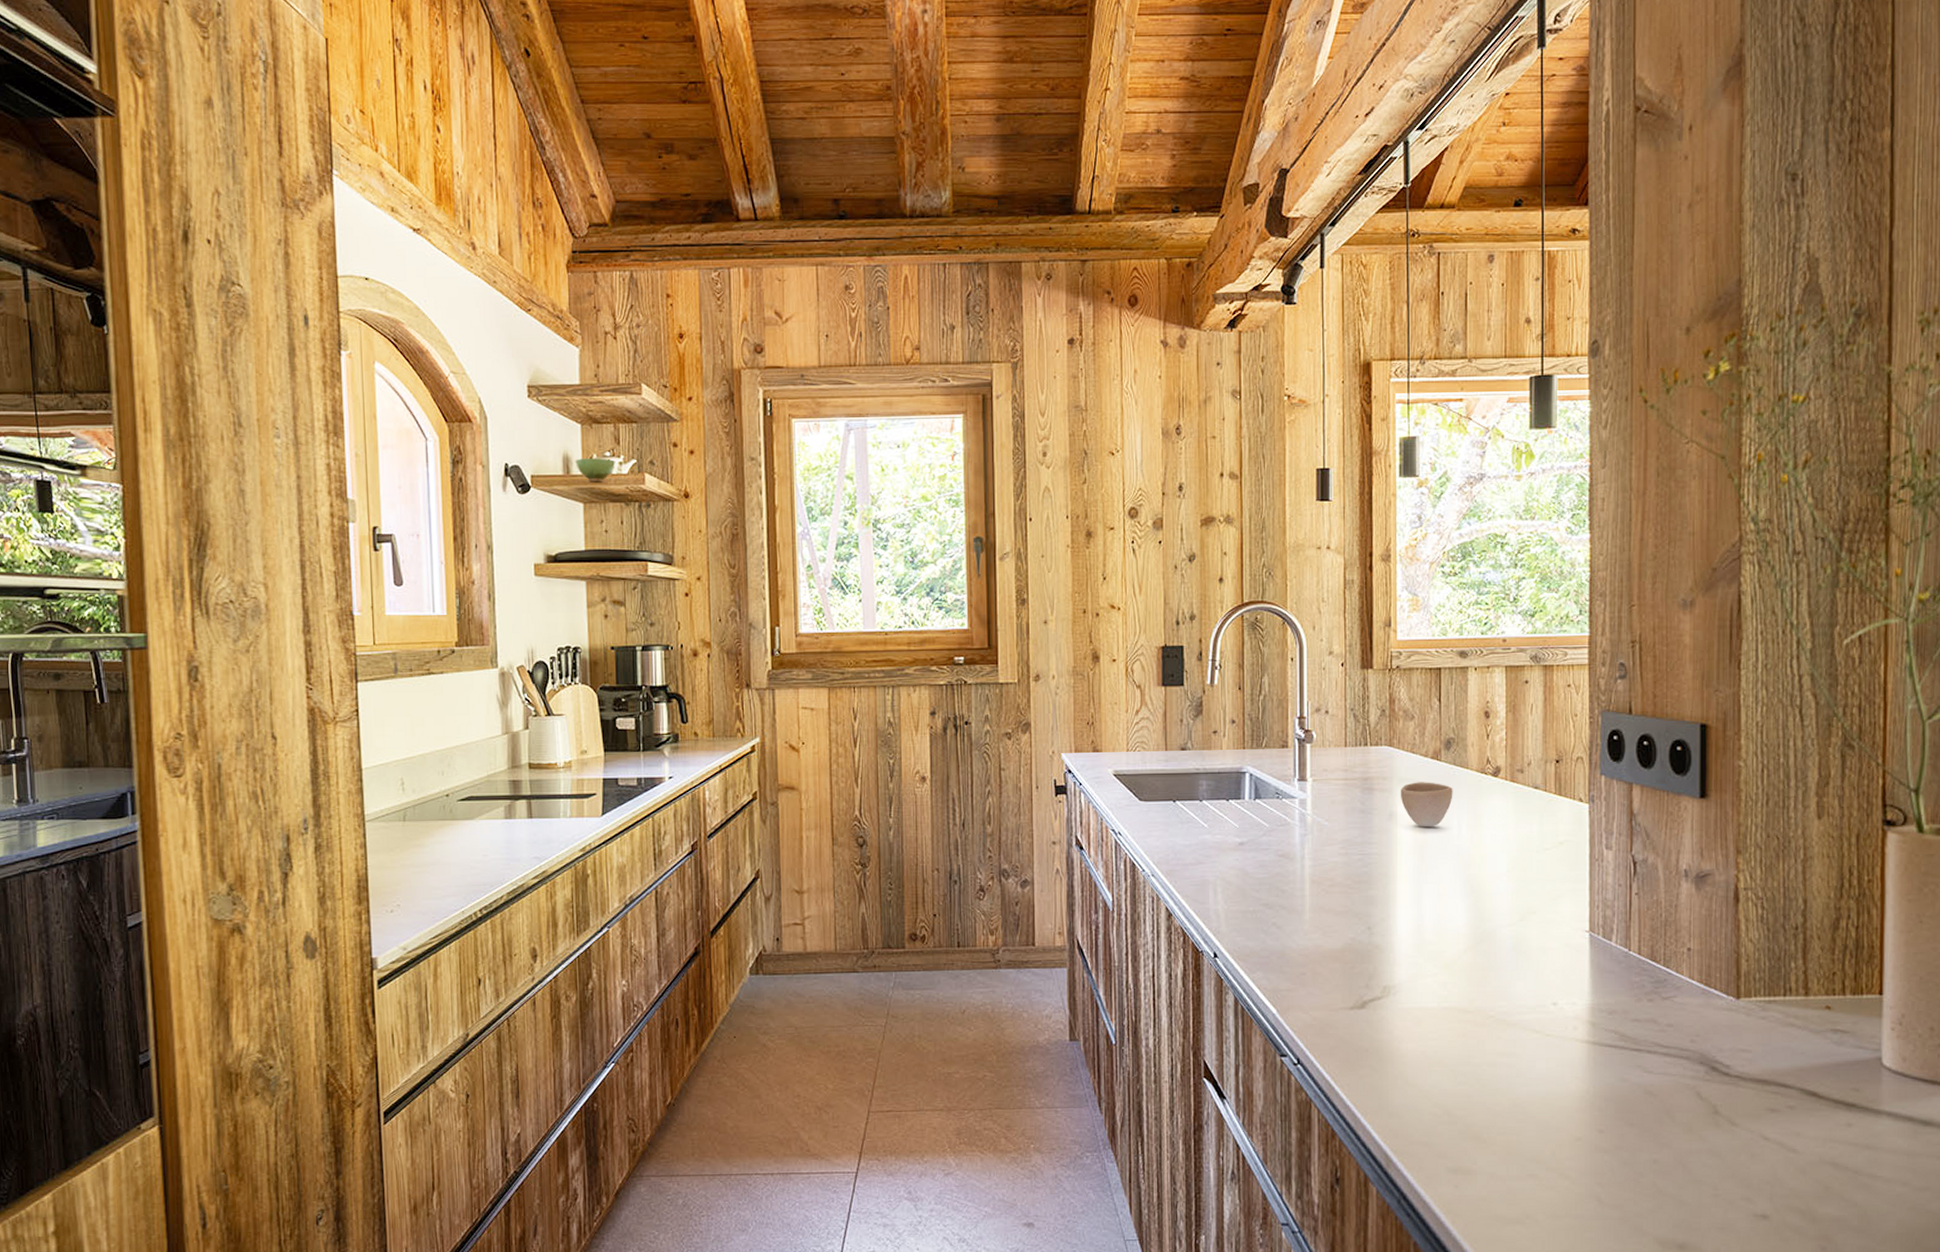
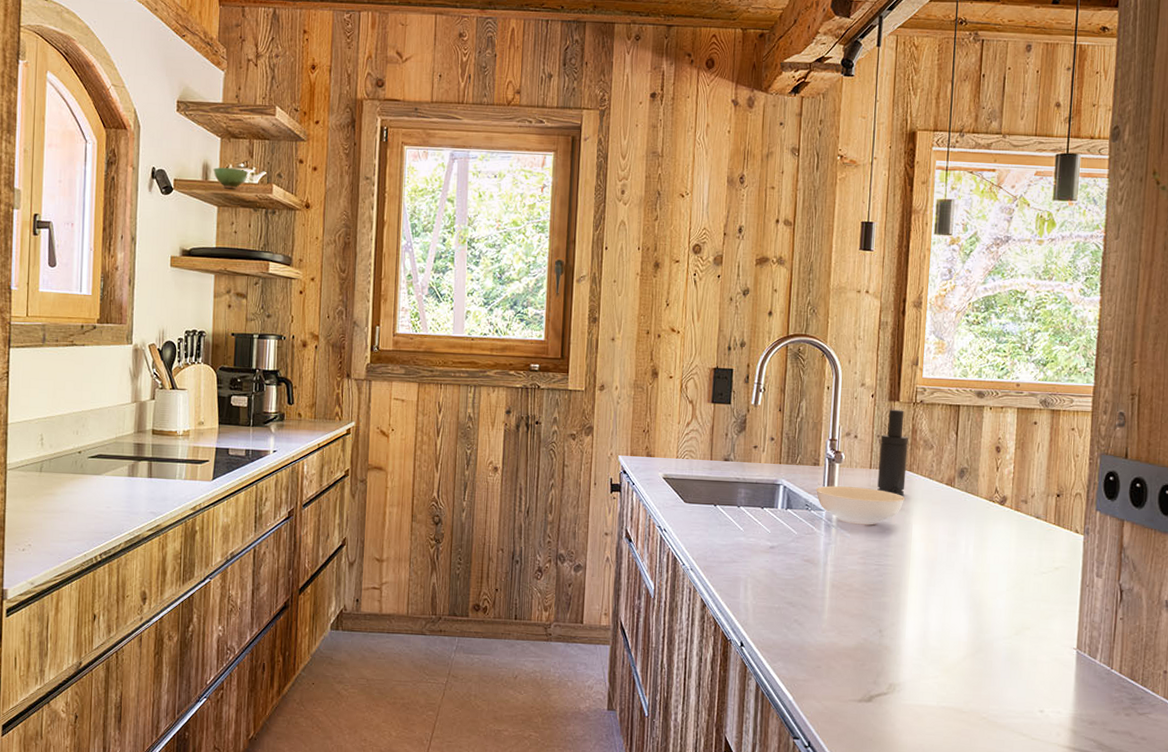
bowl: none [1286,769,1387,811] -> present [816,485,906,526]
soap dispenser: none [1355,678,1386,774] -> present [877,409,908,495]
cup: present [1400,782,1453,828] -> none [916,504,964,546]

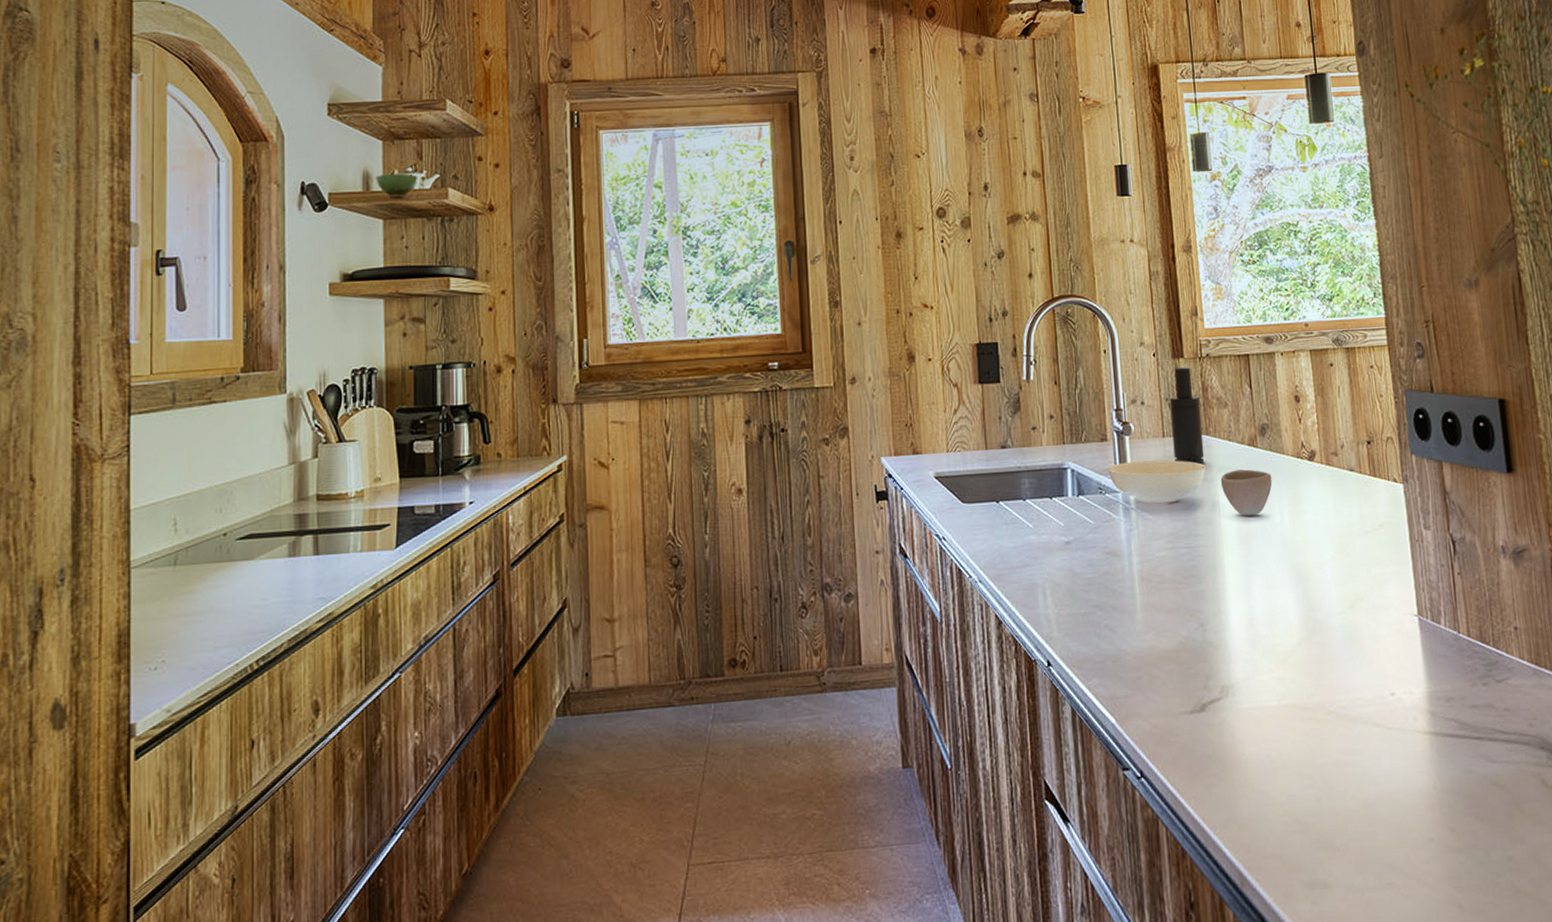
cup: none [916,504,964,546] -> present [1220,469,1272,516]

